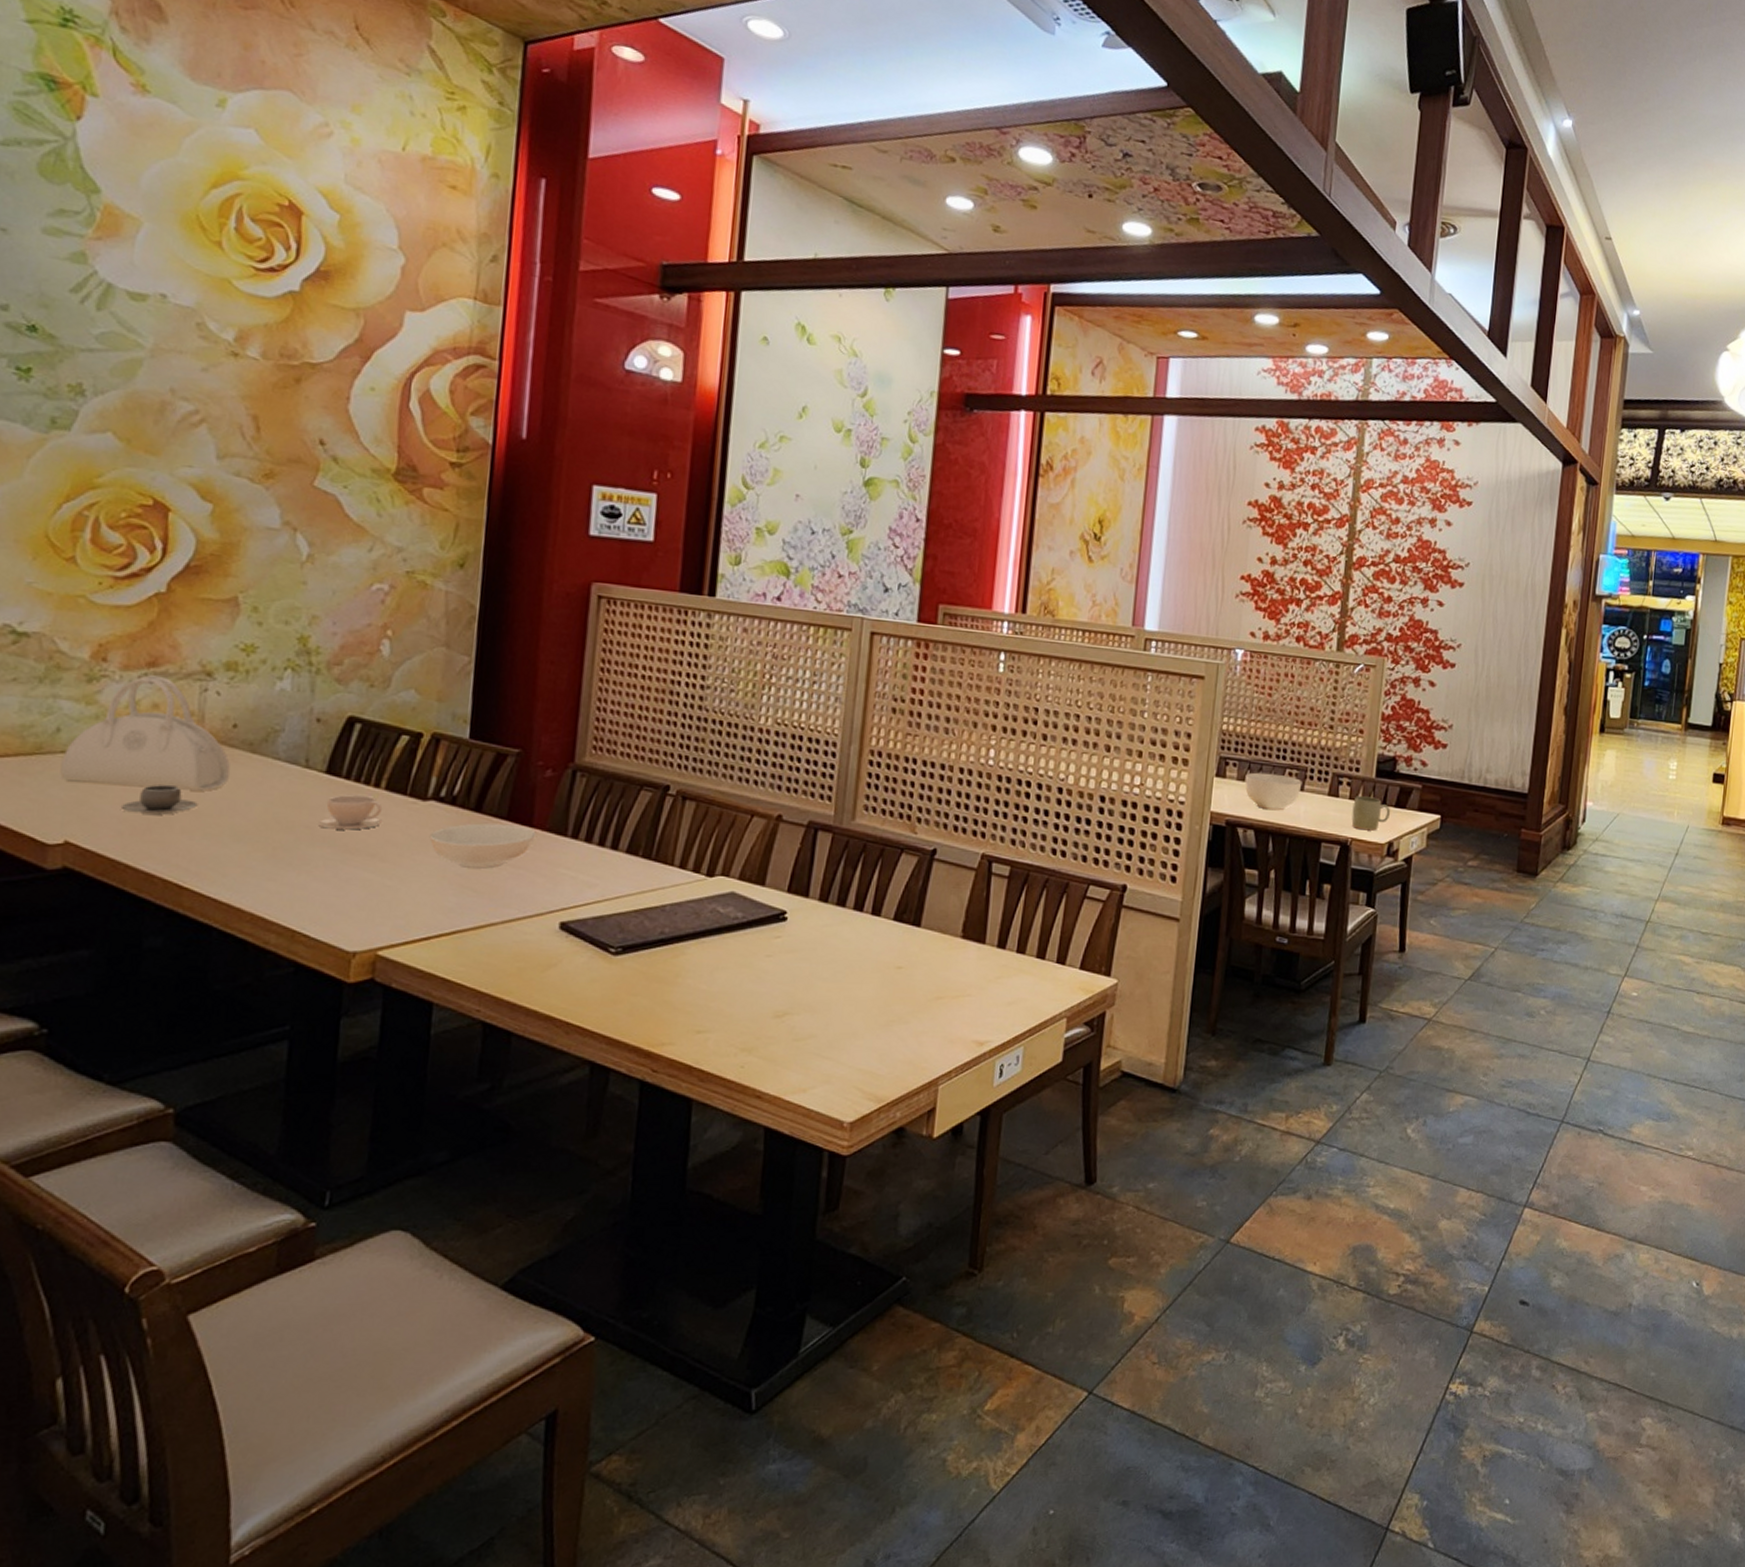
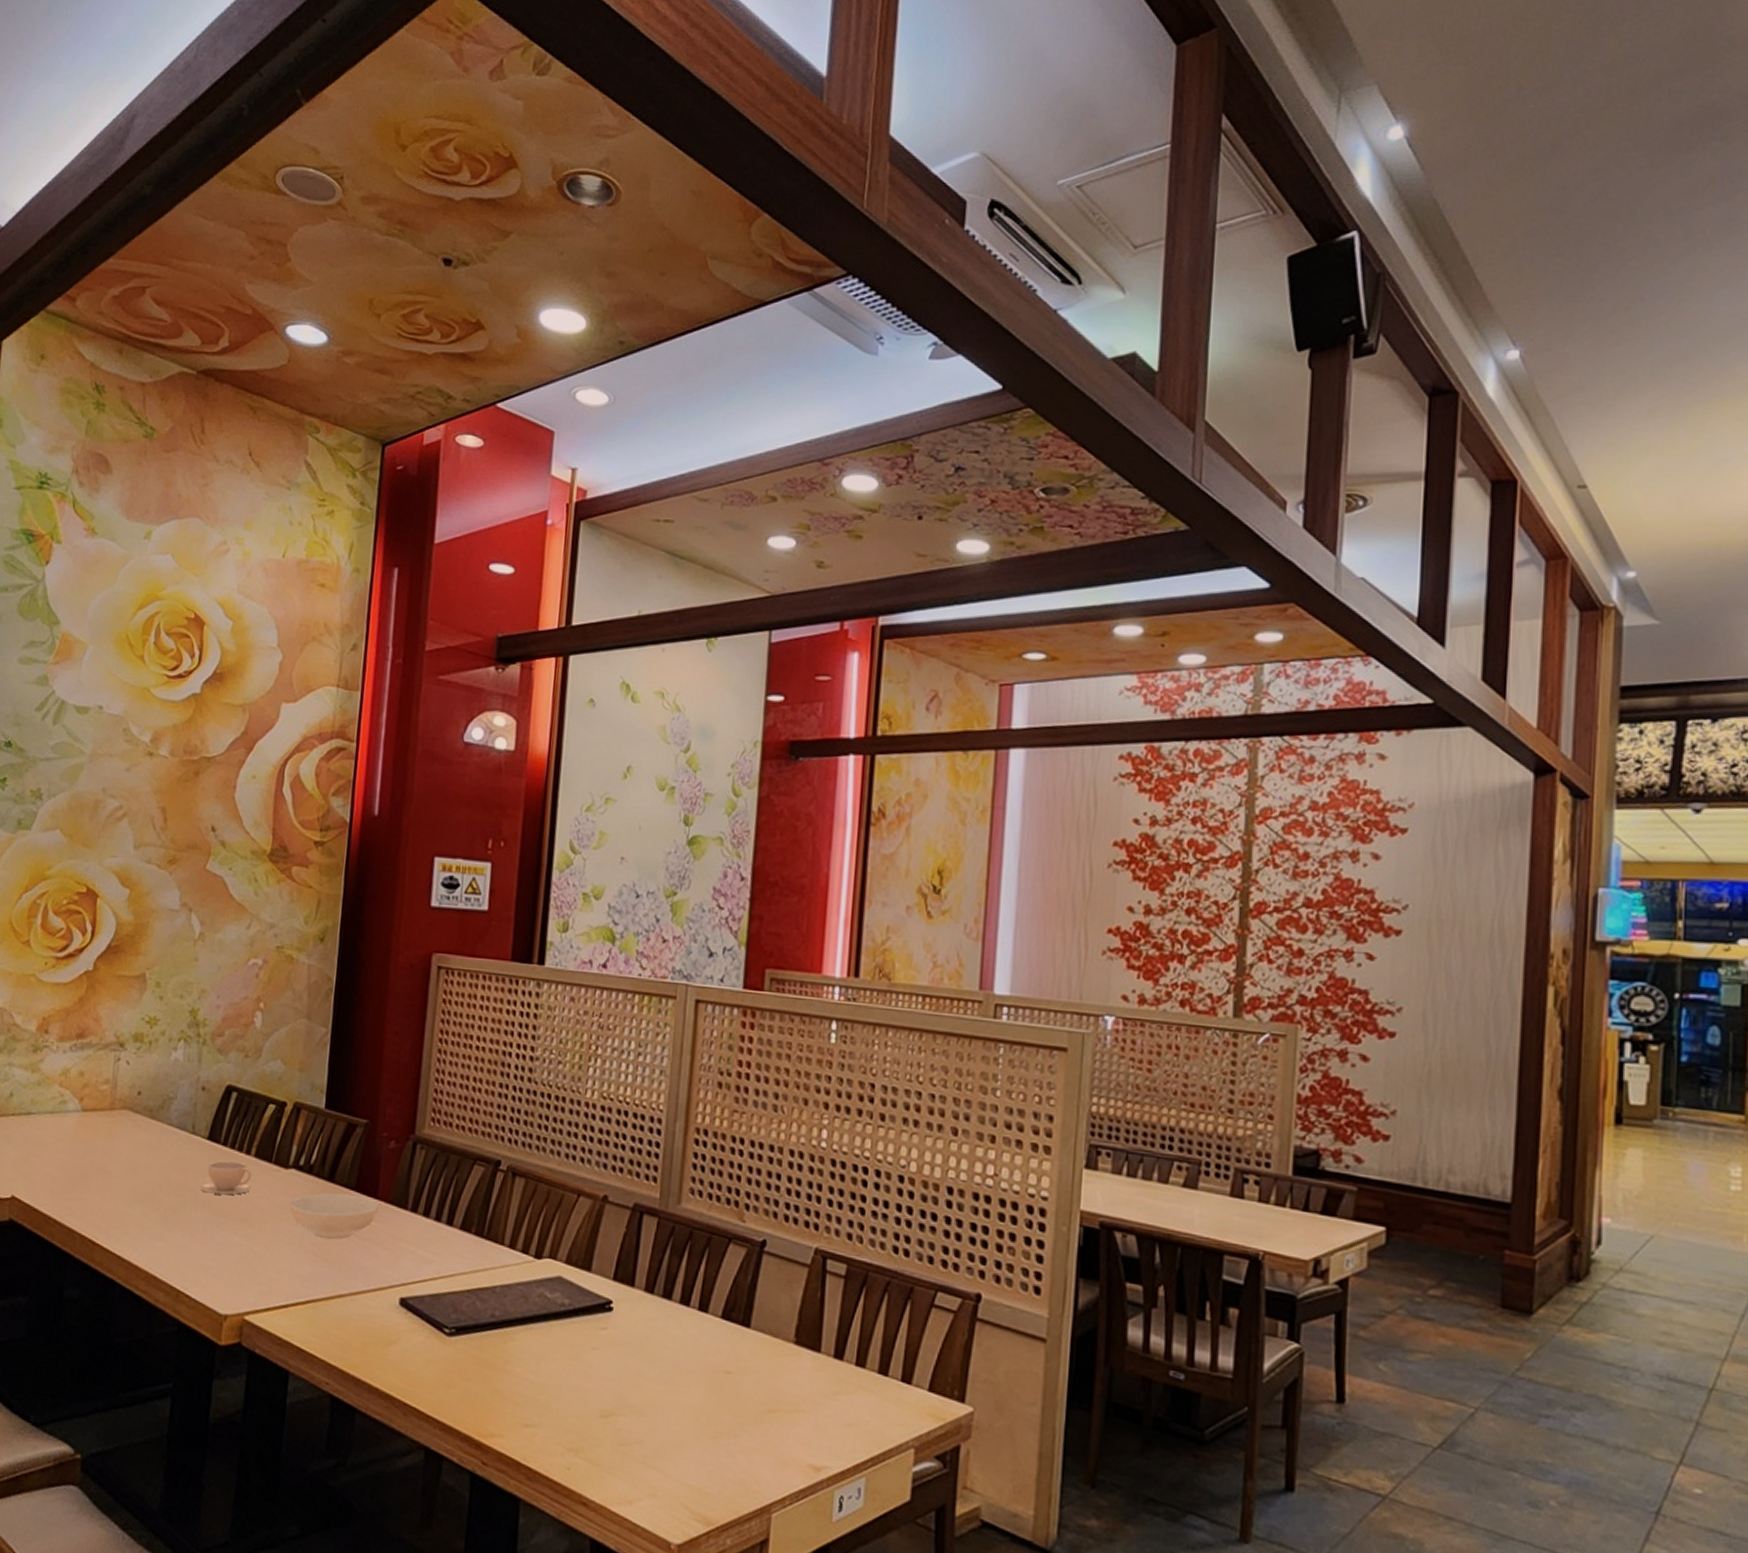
handbag: present [60,675,231,791] -> none [11,1046,135,1154]
teacup: present [120,784,198,815] -> none [52,1146,109,1175]
bowl: present [1245,772,1302,811] -> none [1122,1164,1195,1213]
mug: present [1351,796,1391,831] -> none [1262,1198,1316,1243]

